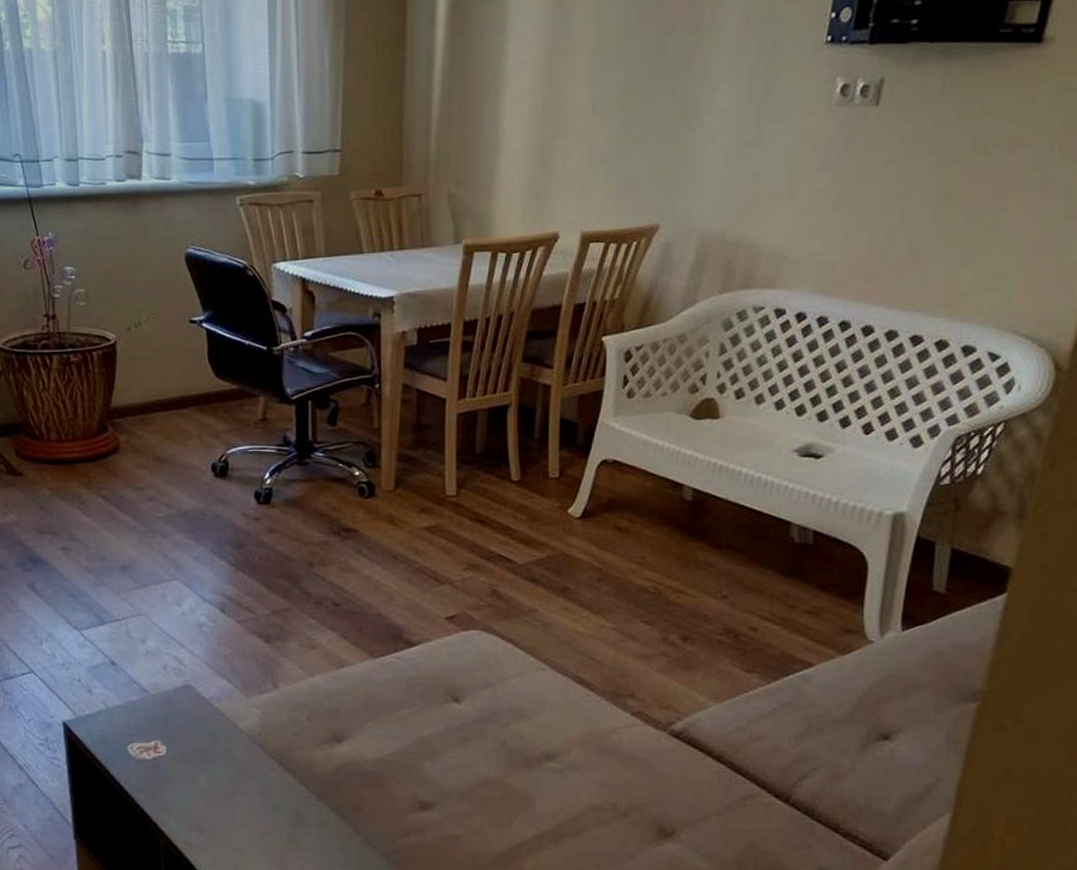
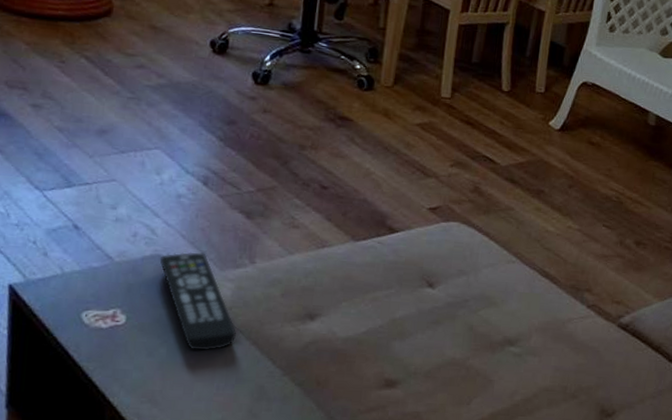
remote control: none [190,680,269,778] -> present [159,252,238,351]

